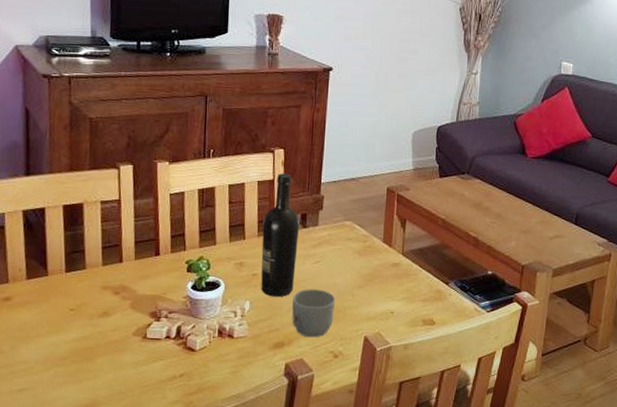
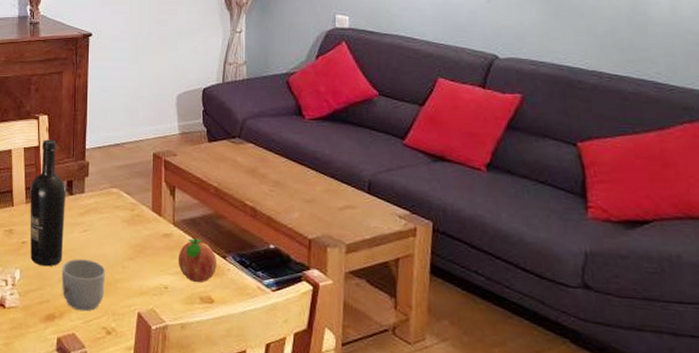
fruit: none [404,266,440,307] -> present [177,237,217,283]

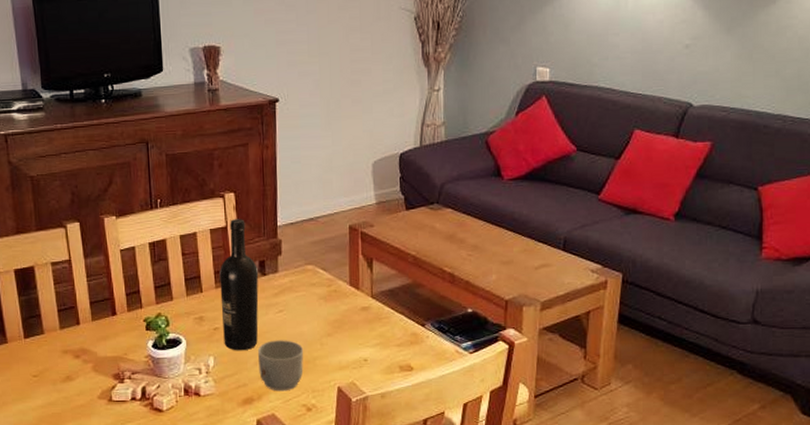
fruit: present [177,237,217,283] -> none [376,308,415,353]

